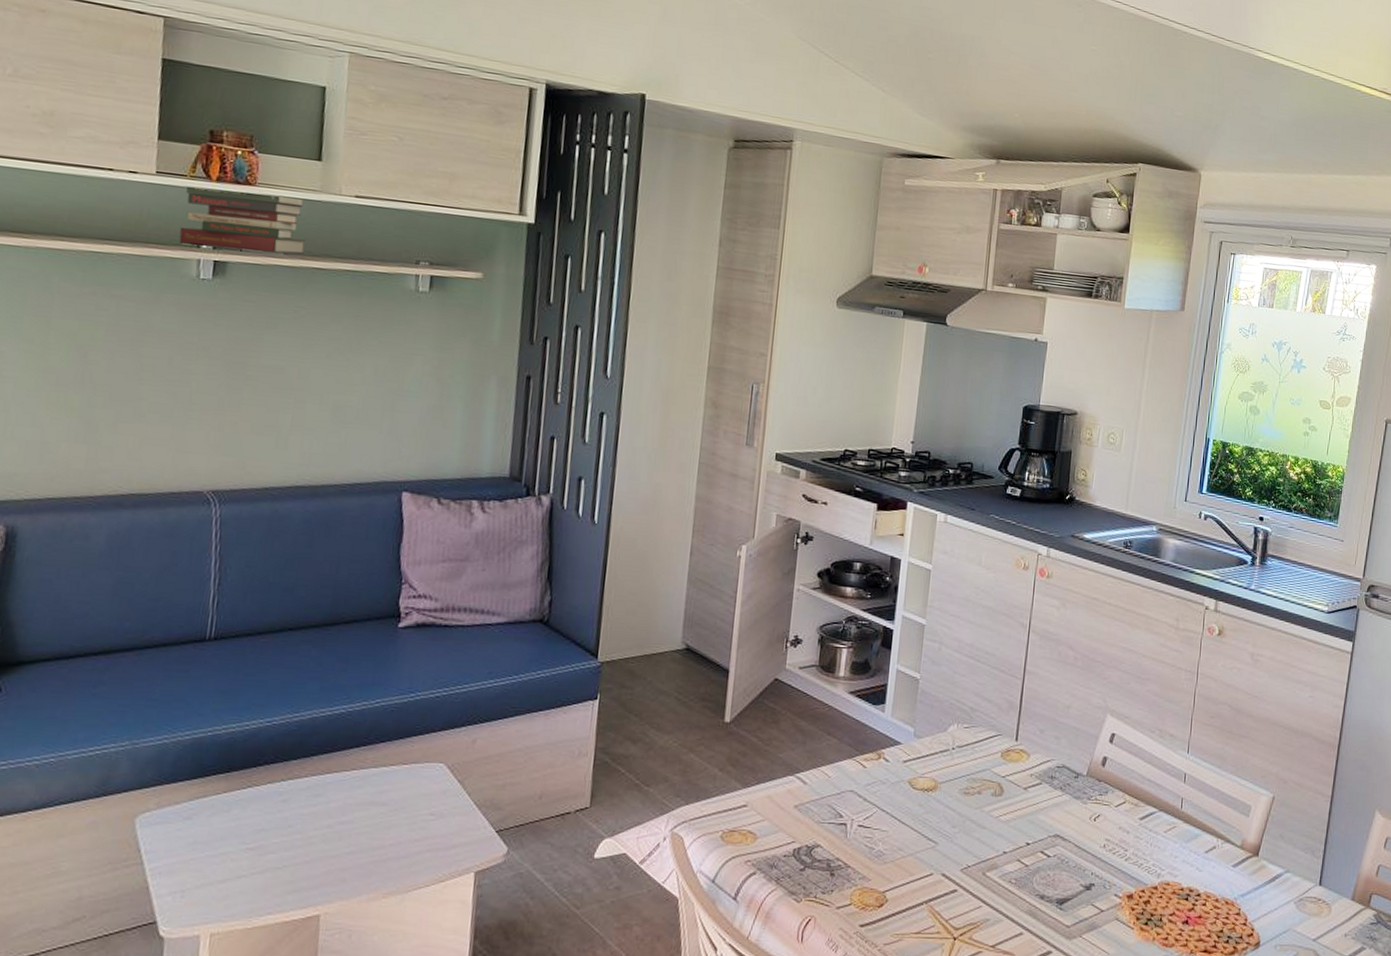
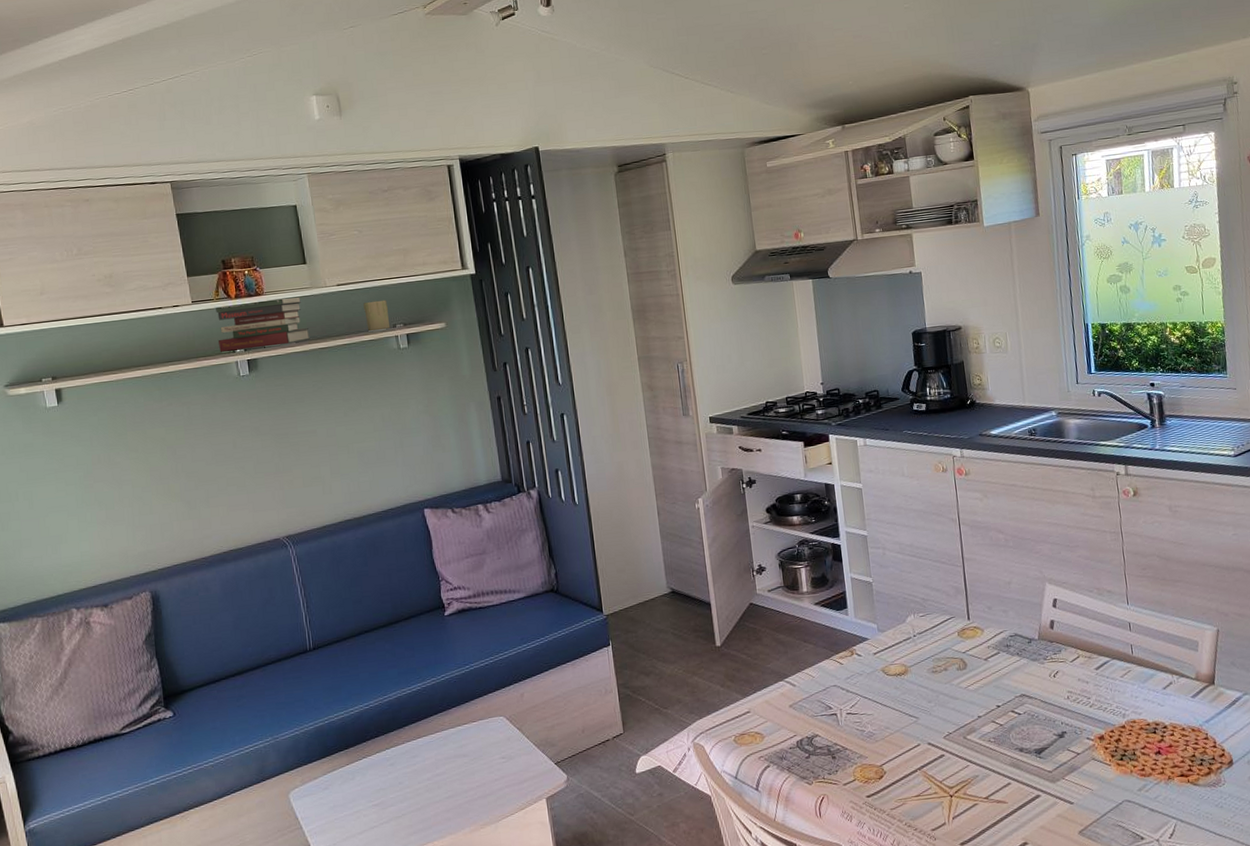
candle: none [381,225,415,264] -> present [363,299,391,332]

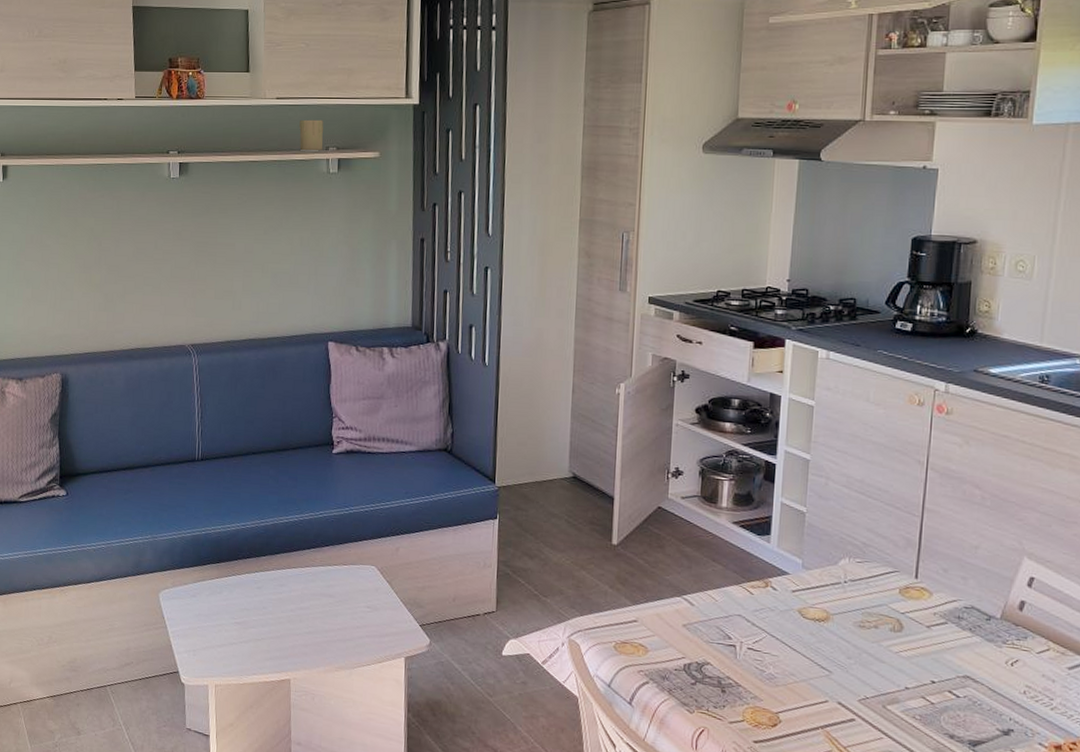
books: present [216,297,310,352] -> none [154,106,243,153]

